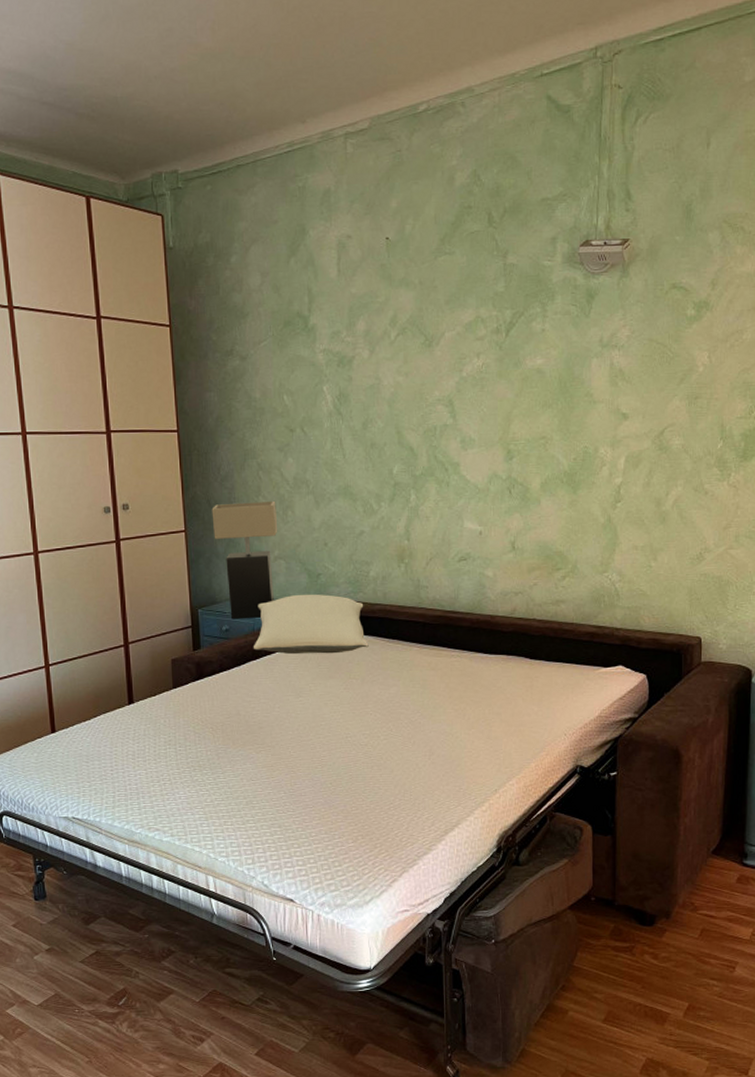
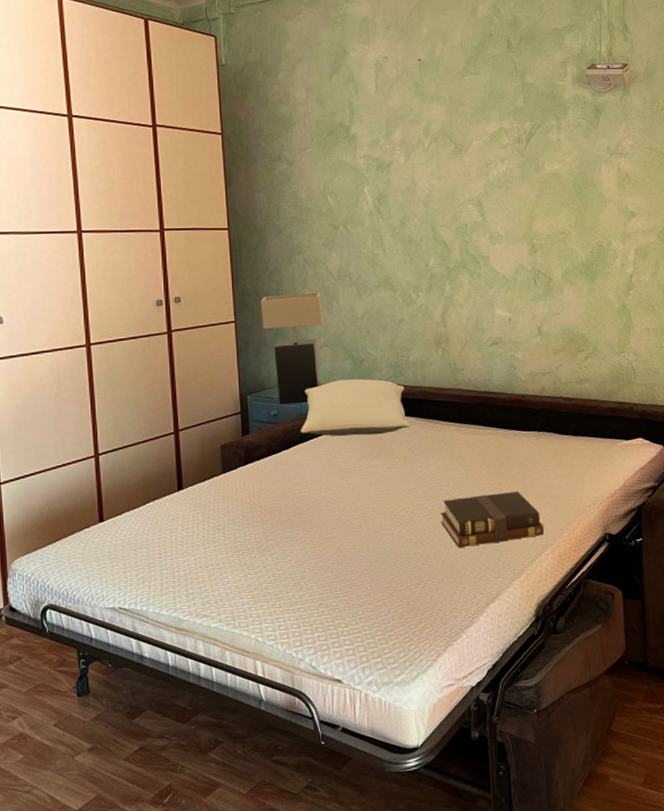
bible: none [399,717,509,773] -> present [440,490,544,547]

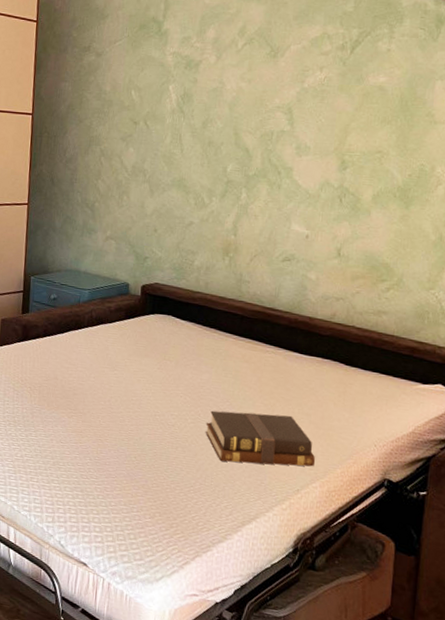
table lamp: present [260,293,324,404] -> none [53,183,114,291]
pillow: present [300,378,410,436] -> none [76,273,186,334]

